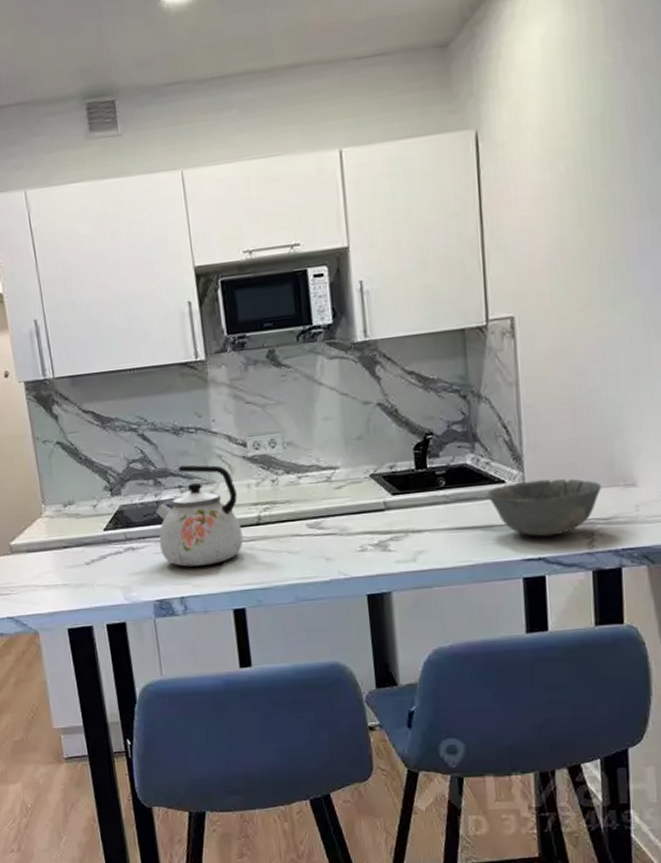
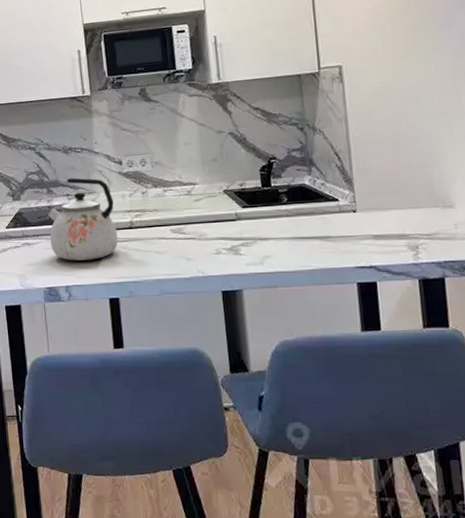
bowl: present [487,478,601,537] -> none [323,199,423,248]

